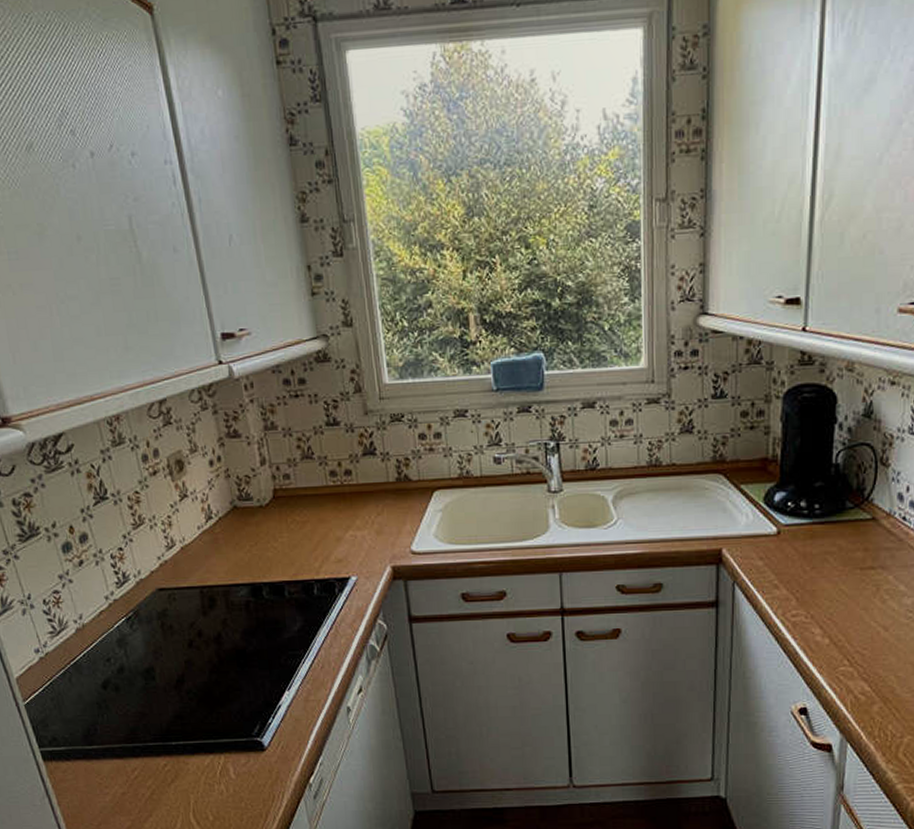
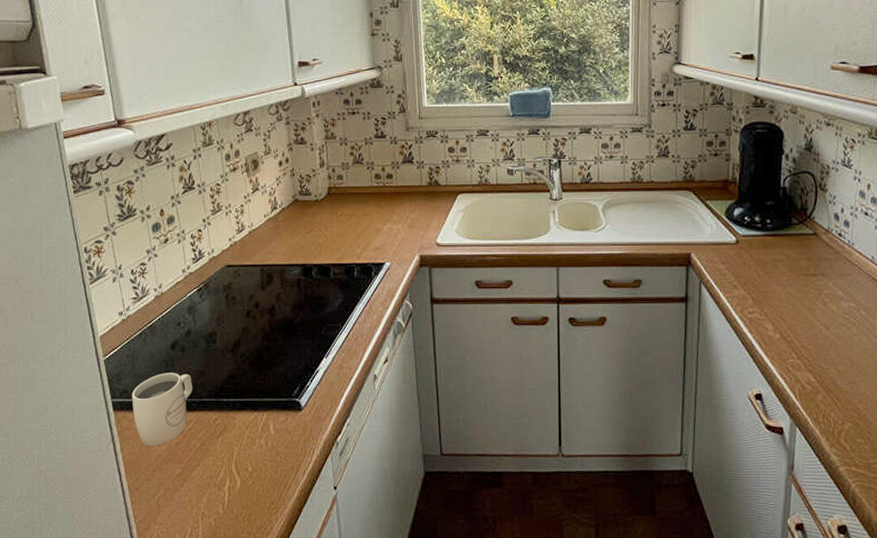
mug: none [62,715,134,799] -> present [131,373,193,447]

